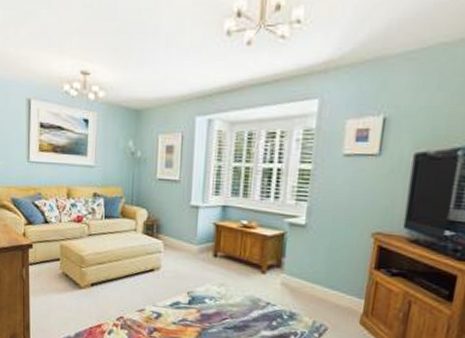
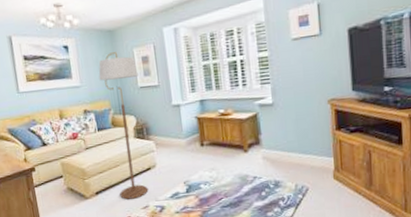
floor lamp: none [116,135,160,299] -> present [98,52,149,200]

